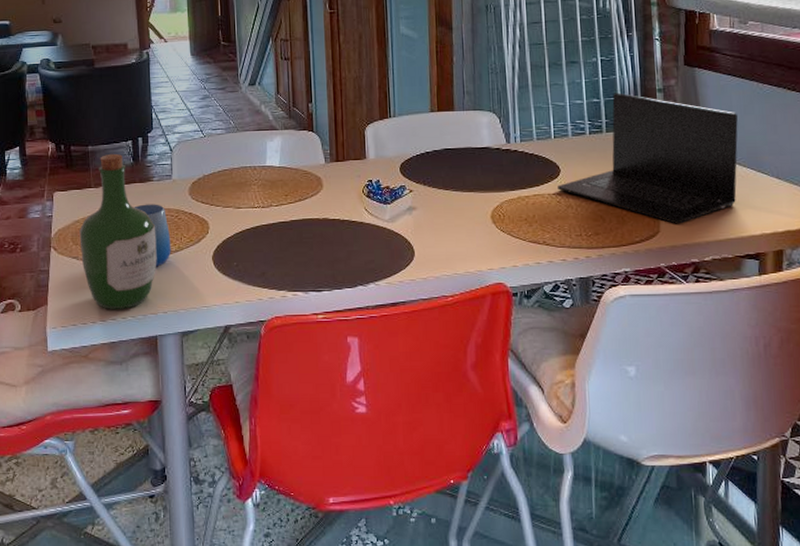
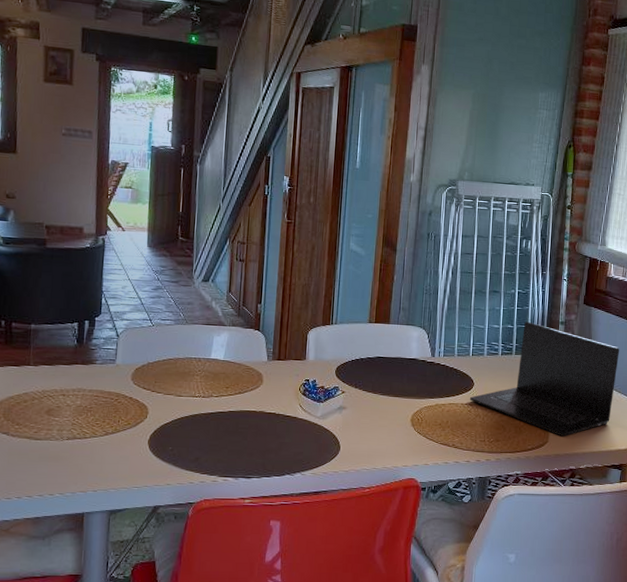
wine bottle: present [79,153,157,309] -> none [11,333,94,486]
cup: present [134,204,171,267] -> none [73,385,109,447]

